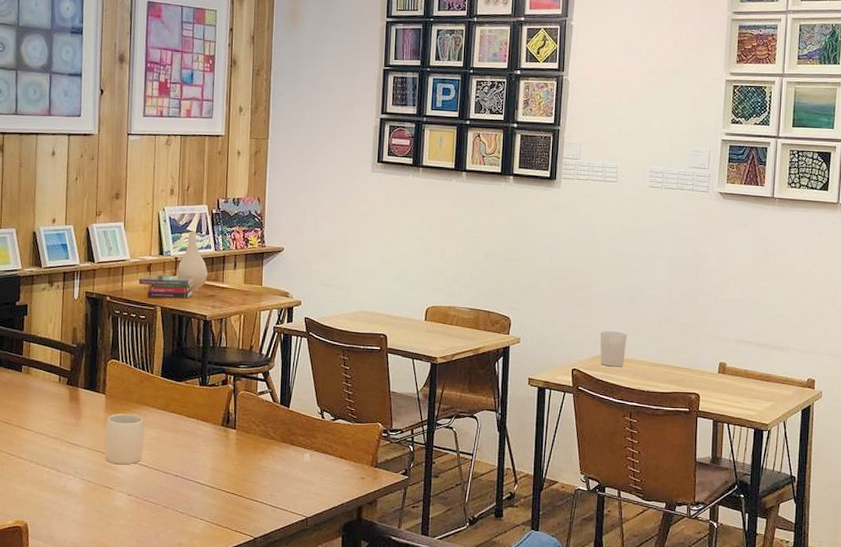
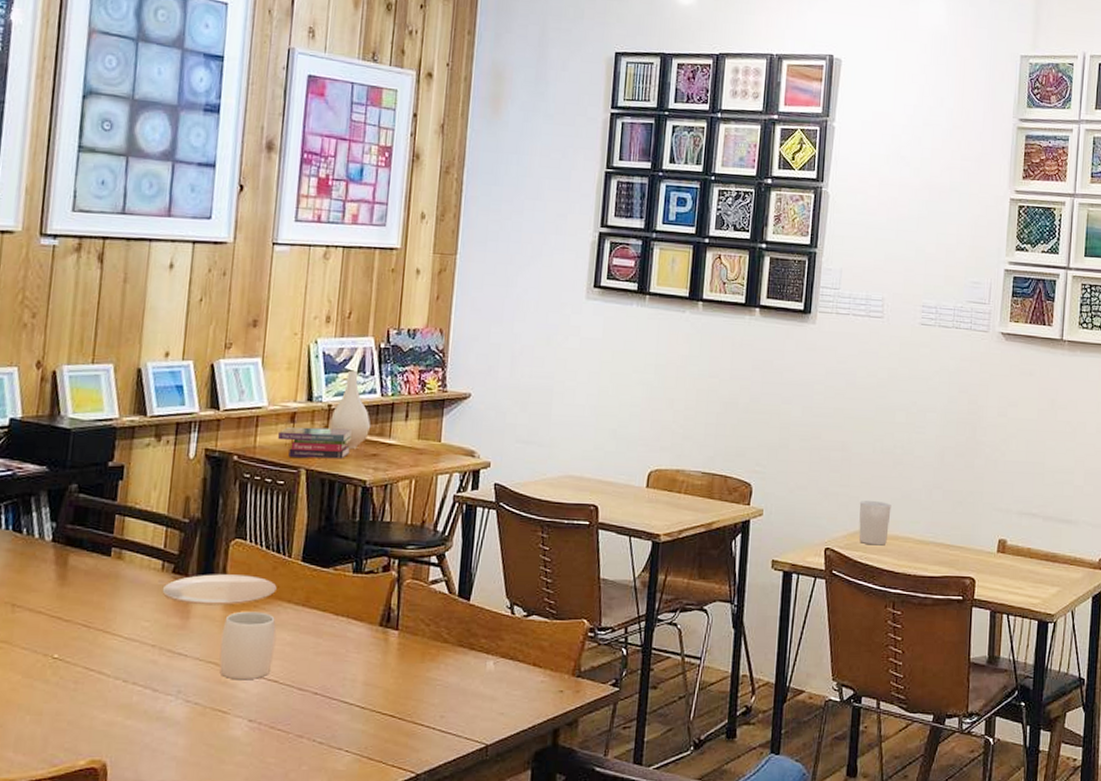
plate: none [60,385,144,409] -> present [162,574,277,606]

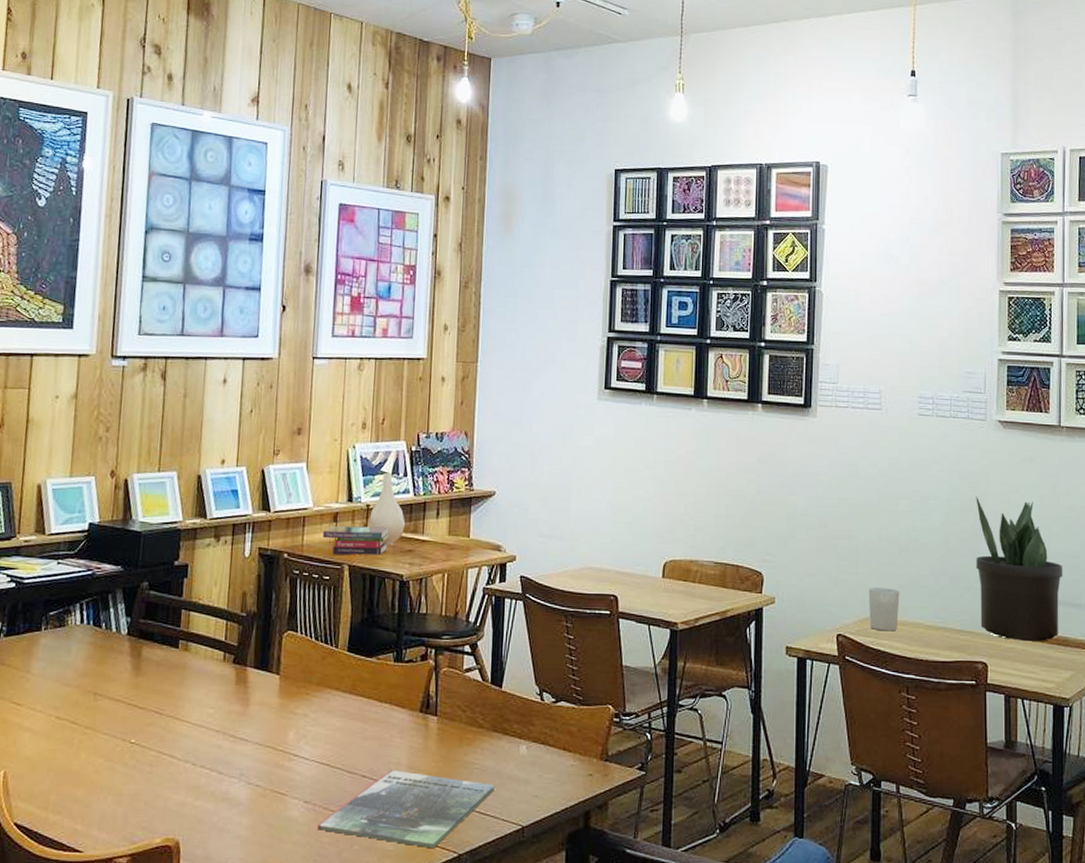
plate: present [162,574,277,606] -> none [224,664,326,694]
mug: present [219,611,277,680] -> none [276,698,327,764]
magazine: none [262,686,459,769] -> present [317,769,495,849]
planter: none [970,409,1056,557] -> present [976,496,1063,641]

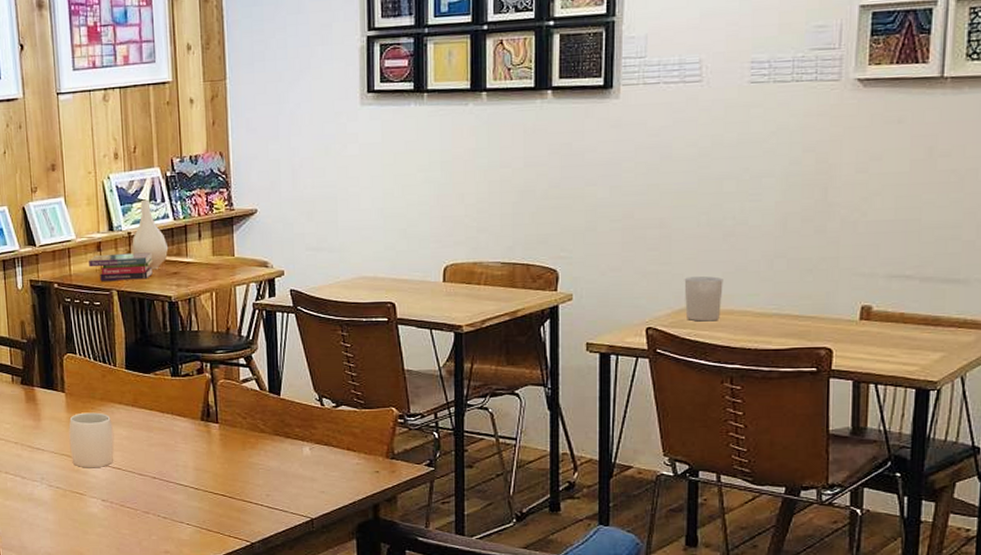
mug: none [276,698,327,764] -> present [68,412,115,468]
magazine: present [317,769,495,849] -> none [116,471,281,538]
planter: present [976,496,1063,641] -> none [821,168,938,323]

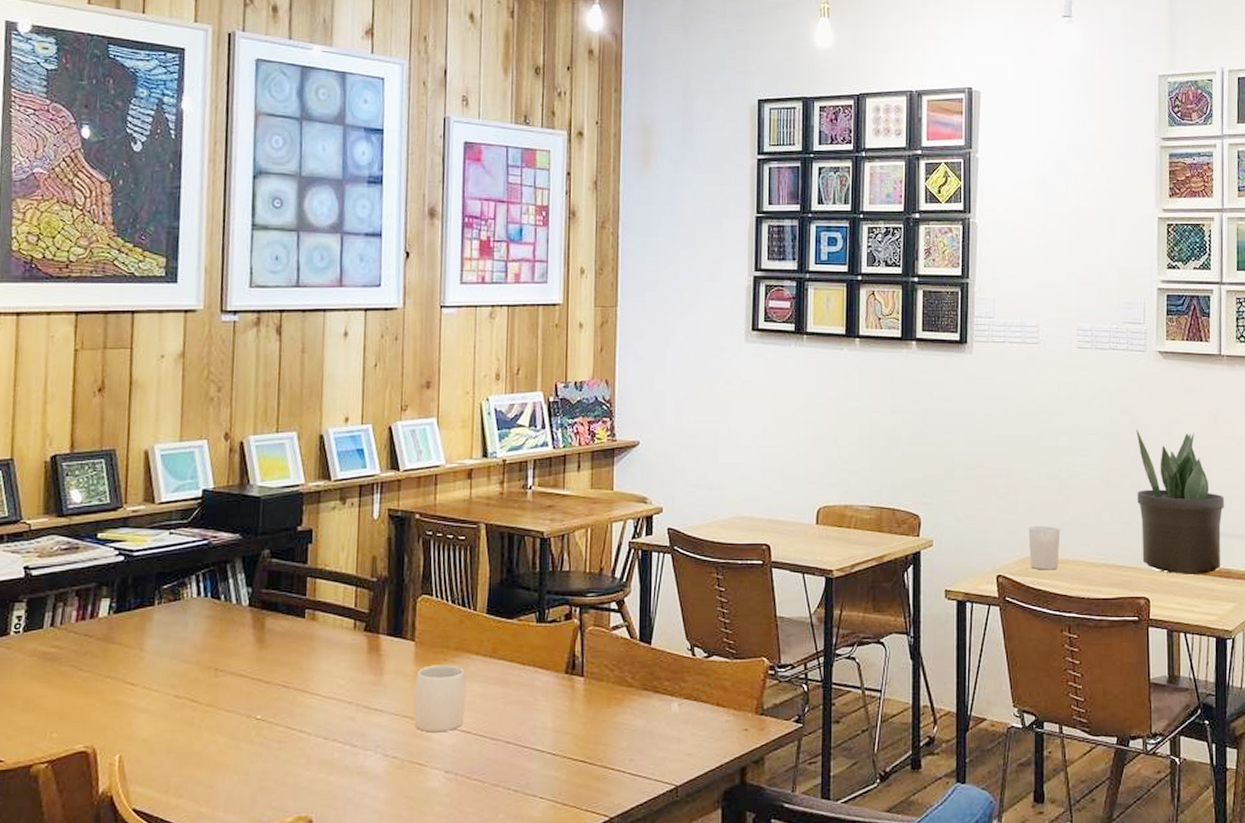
books: present [89,252,153,281] -> none [457,482,527,513]
vase: present [131,200,169,270] -> none [504,426,545,502]
planter: none [821,168,938,323] -> present [1136,429,1225,574]

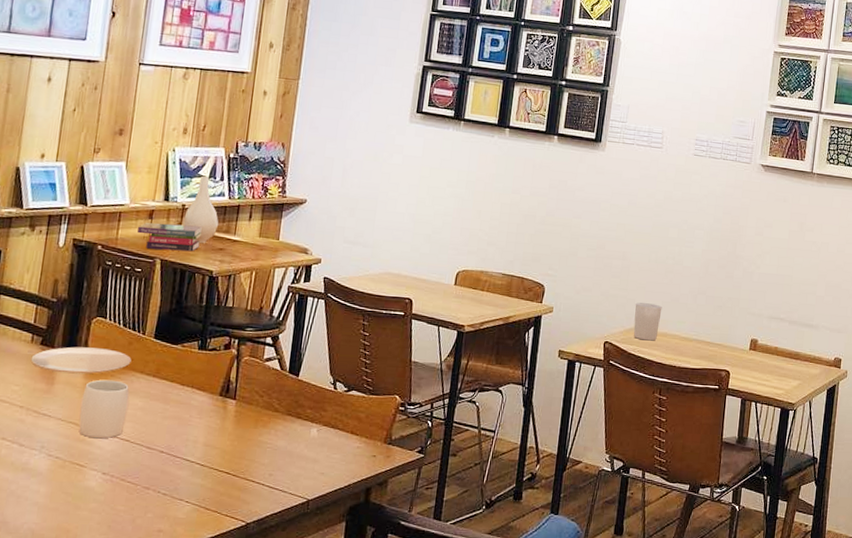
plate: none [355,630,464,661] -> present [30,346,132,375]
books: none [457,482,527,513] -> present [137,222,202,252]
vase: none [504,426,545,502] -> present [182,176,219,244]
planter: present [1136,429,1225,574] -> none [727,228,802,355]

